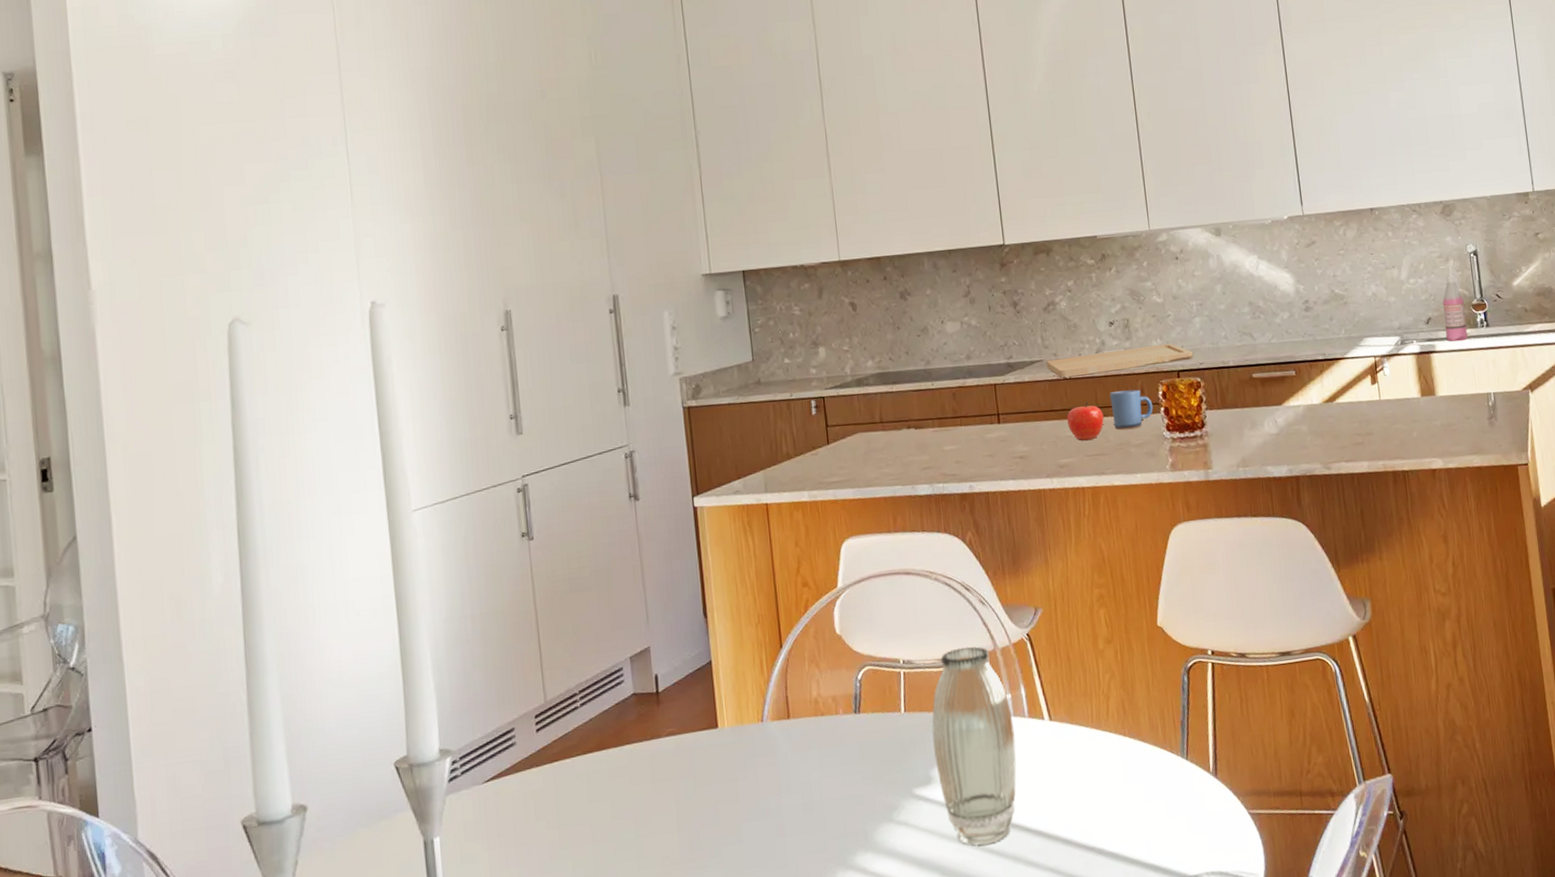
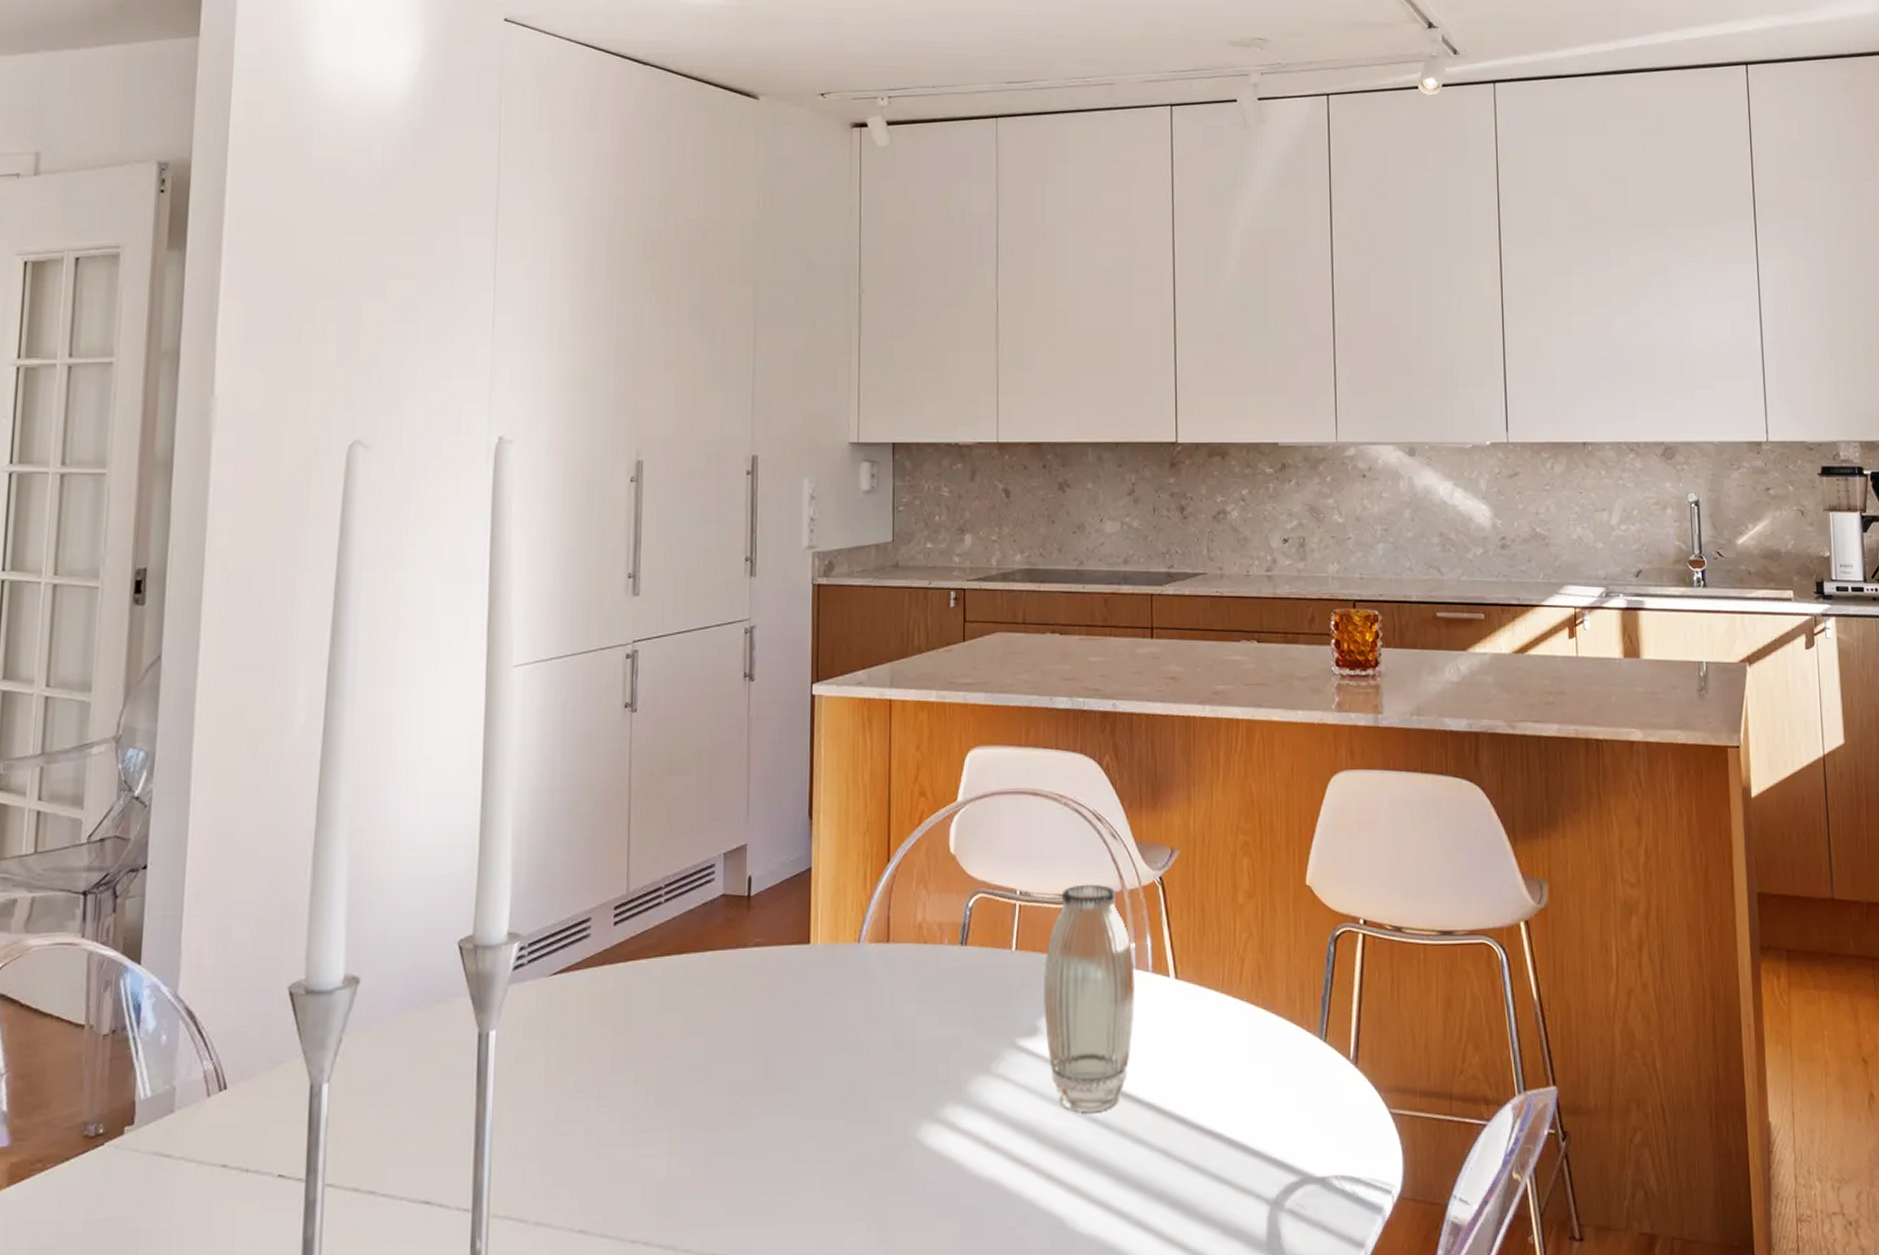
cutting board: present [1046,343,1193,378] -> none [1210,569,1372,595]
fruit: present [1066,401,1104,441] -> none [1226,624,1268,668]
mug: present [1110,389,1153,431] -> none [1276,615,1323,660]
soap dispenser: present [1438,263,1468,342] -> none [1654,512,1681,600]

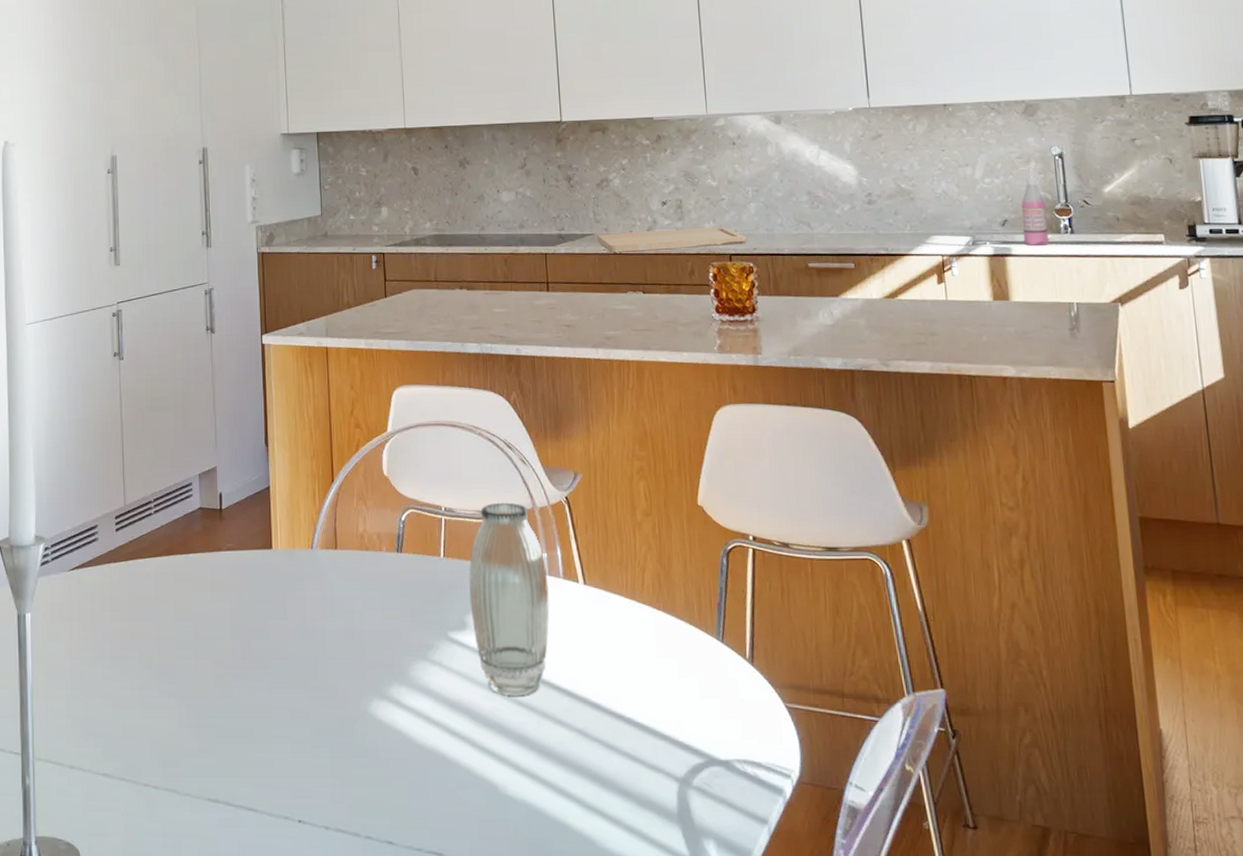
cutting board: none [1210,569,1372,595] -> present [597,226,747,253]
soap dispenser: none [1654,512,1681,600] -> present [1018,165,1049,247]

